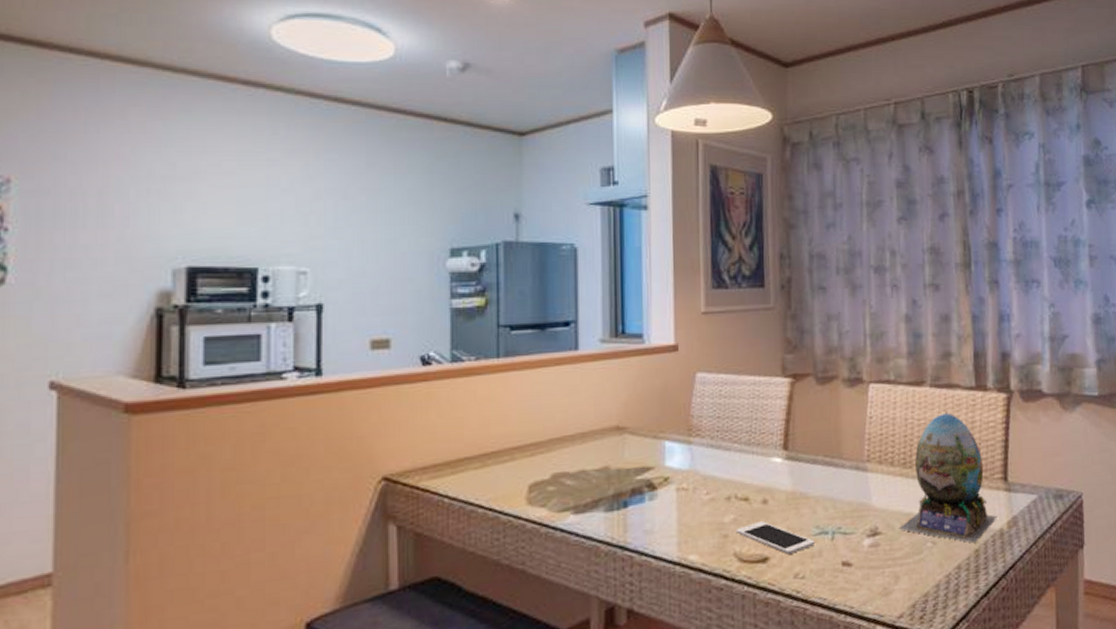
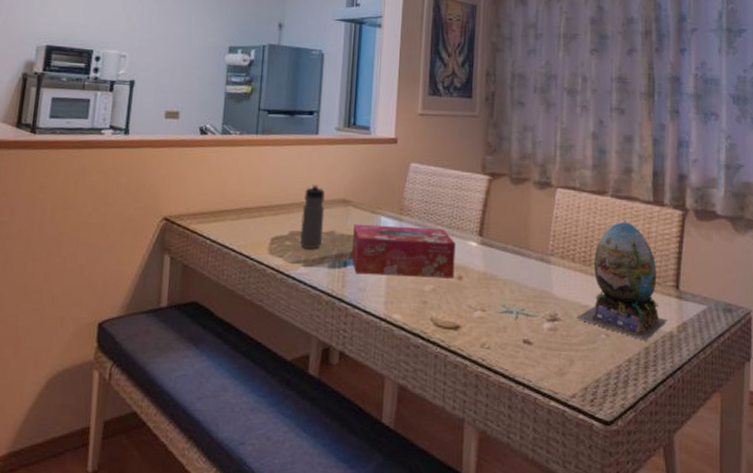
water bottle: none [565,412,595,492] -> present [299,184,325,249]
tissue box: none [632,447,758,515] -> present [352,224,456,279]
cell phone: present [735,521,815,554] -> none [433,294,501,326]

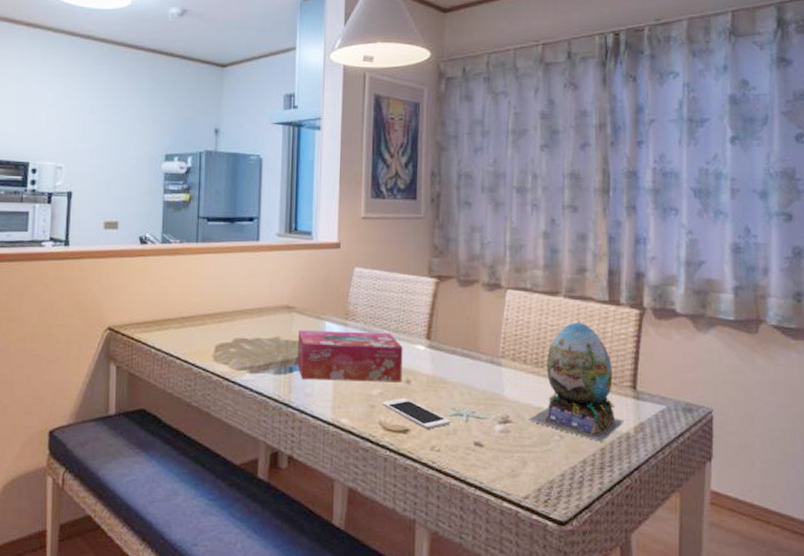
water bottle: present [299,184,325,249] -> none [244,291,269,355]
cell phone: none [433,294,501,326] -> present [381,398,451,429]

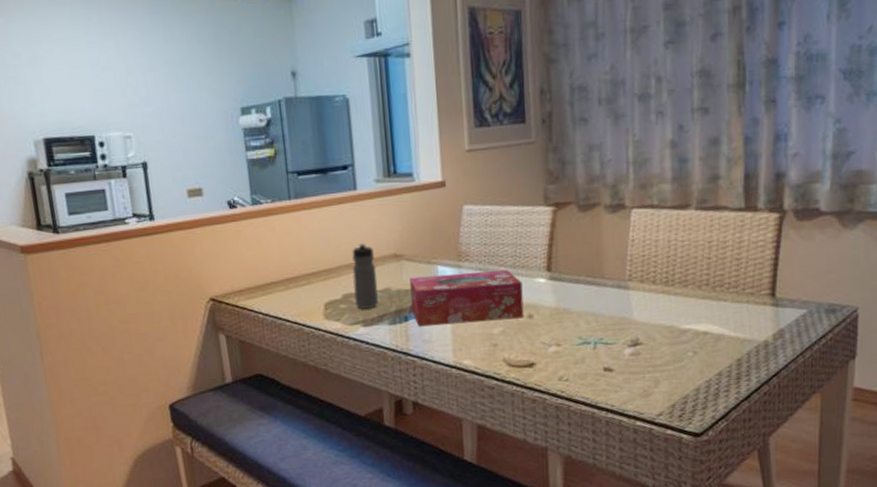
water bottle: none [244,291,269,355] -> present [352,243,378,309]
cell phone: present [381,398,451,429] -> none [504,333,578,361]
decorative egg: present [529,320,625,442] -> none [660,232,762,353]

